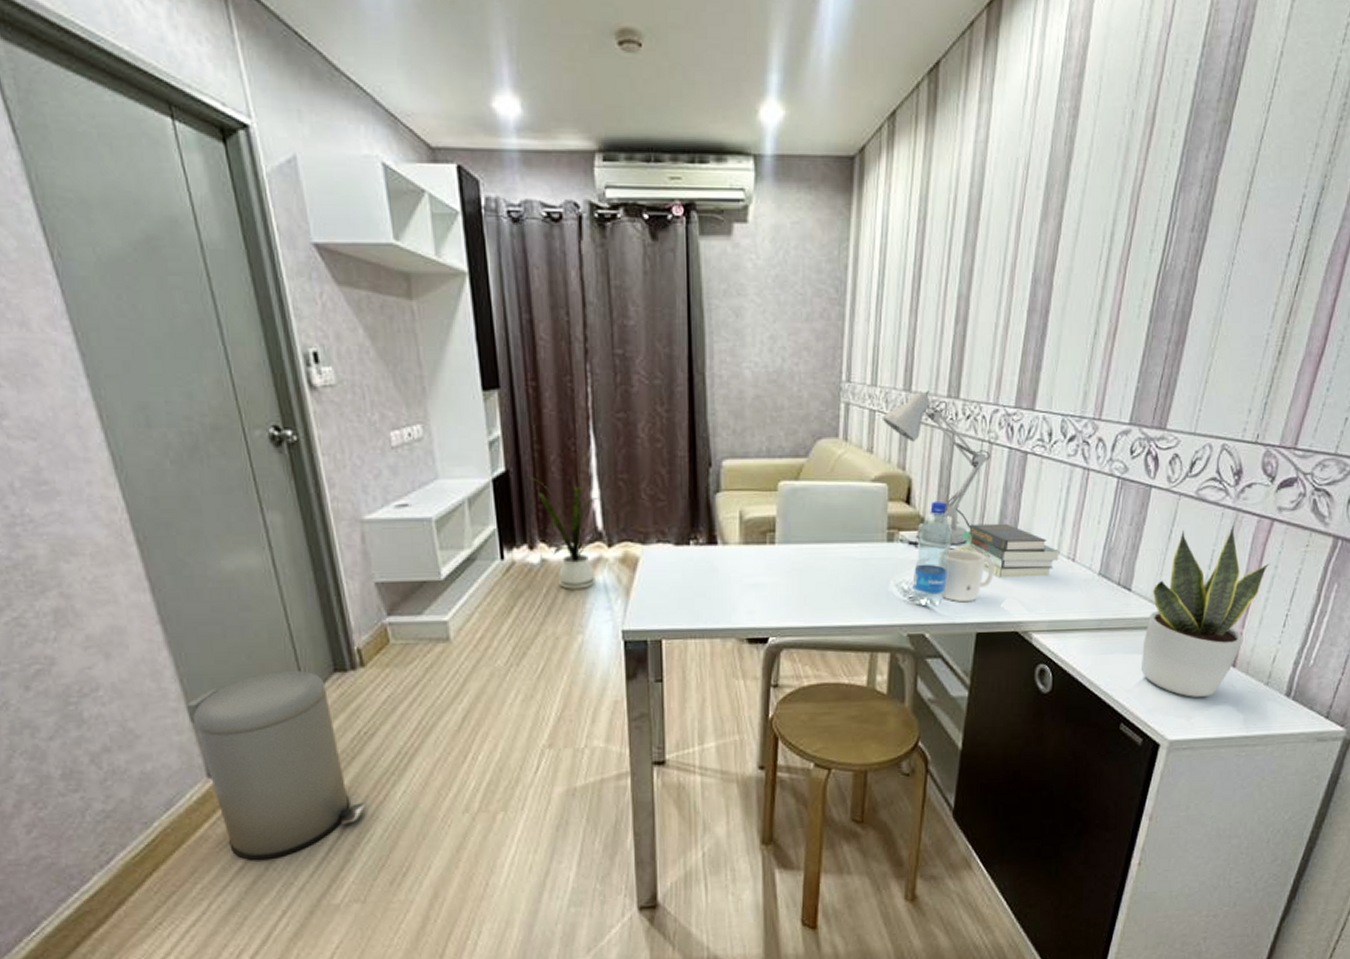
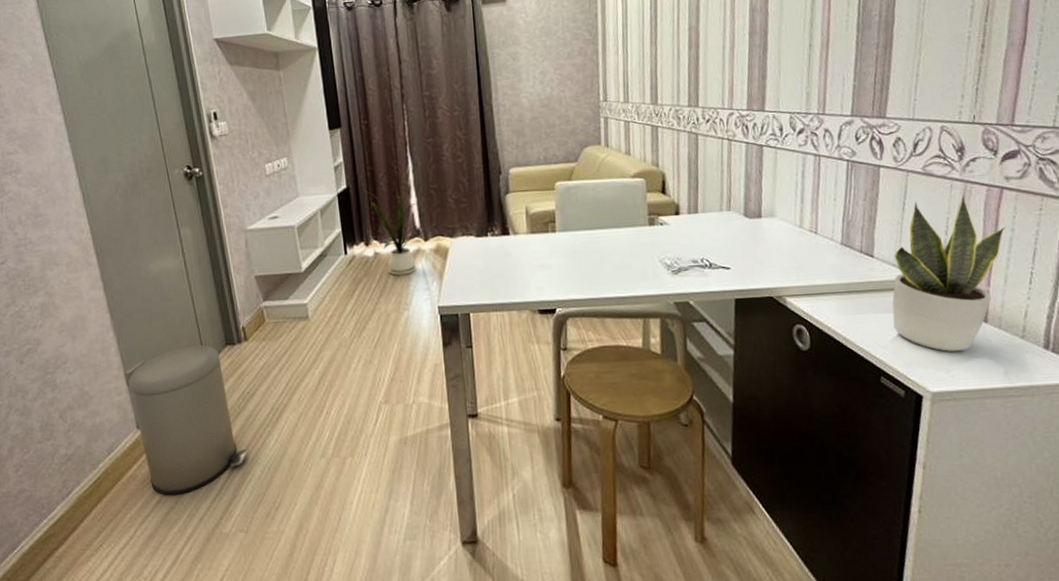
desk lamp: present [882,391,990,551] -> none [635,103,730,231]
bottle: present [912,501,952,607] -> none [674,189,705,278]
mug: present [943,549,994,603] -> none [701,228,745,273]
books: present [956,523,1059,578] -> none [709,205,803,251]

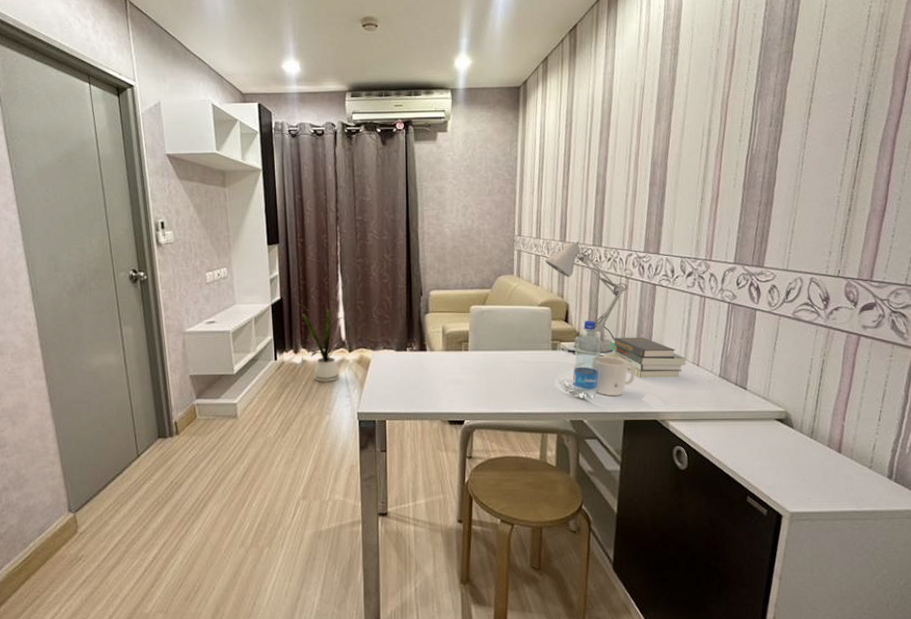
pedal bin: present [123,345,249,496] -> none [59,437,173,576]
desk lamp: none [635,103,730,231] -> present [545,241,627,357]
bottle: none [674,189,705,278] -> present [572,320,601,399]
mug: none [701,228,745,273] -> present [596,356,636,396]
books: none [709,205,803,251] -> present [605,337,686,378]
potted plant: present [892,194,1006,352] -> none [760,338,861,477]

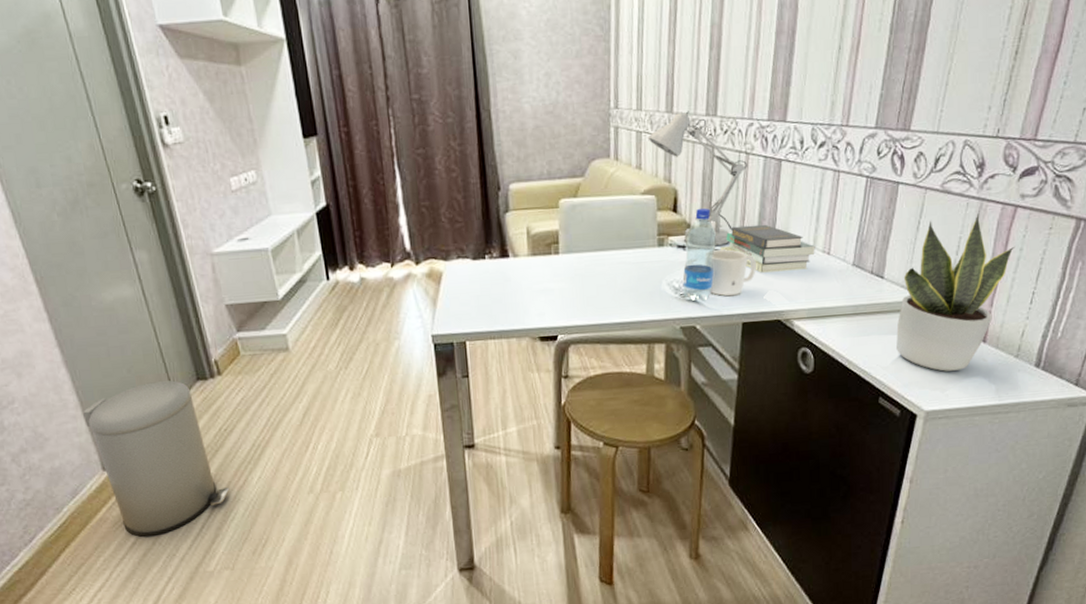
pedal bin: none [59,437,173,576] -> present [82,380,230,538]
house plant: present [296,304,347,382] -> none [346,210,414,303]
potted plant: none [760,338,861,477] -> present [896,212,1015,372]

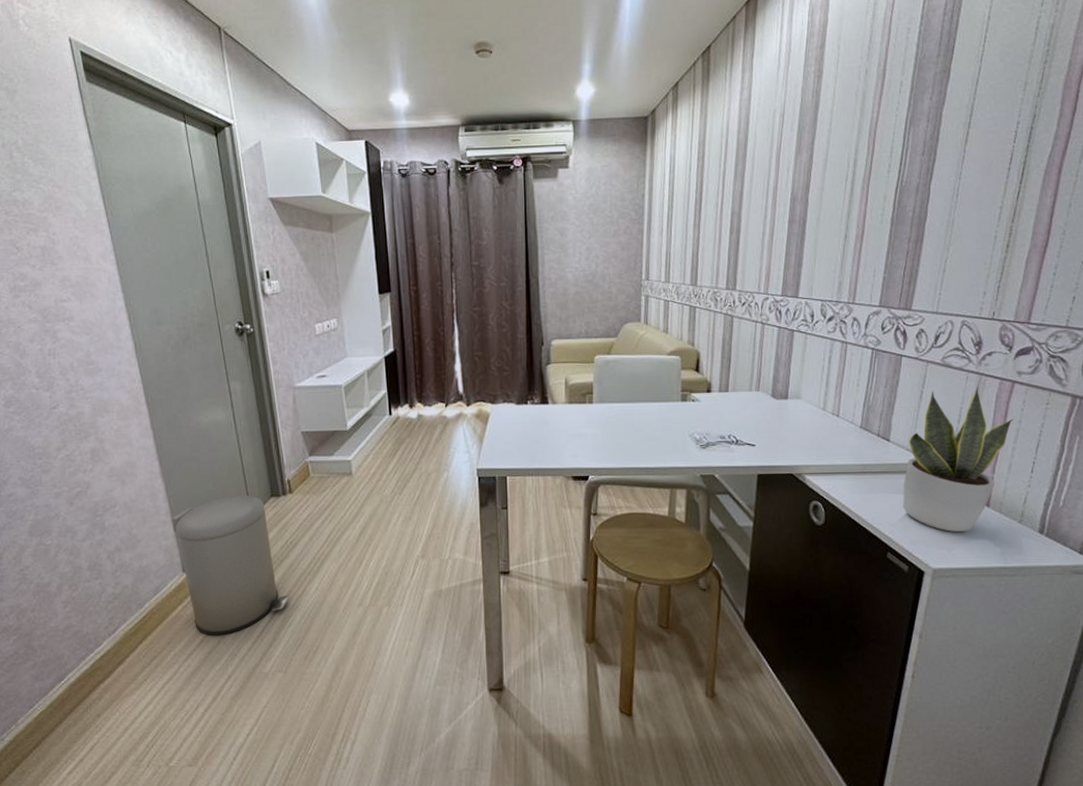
desk lamp: present [647,111,747,252] -> none [674,285,763,409]
bottle: present [682,208,716,302] -> none [703,369,734,453]
mug: present [710,249,756,296] -> none [728,407,771,450]
books: present [720,224,815,273] -> none [738,386,825,430]

